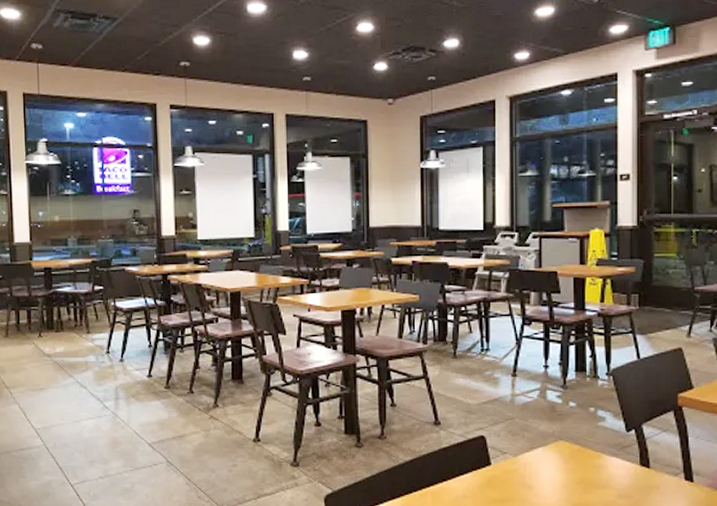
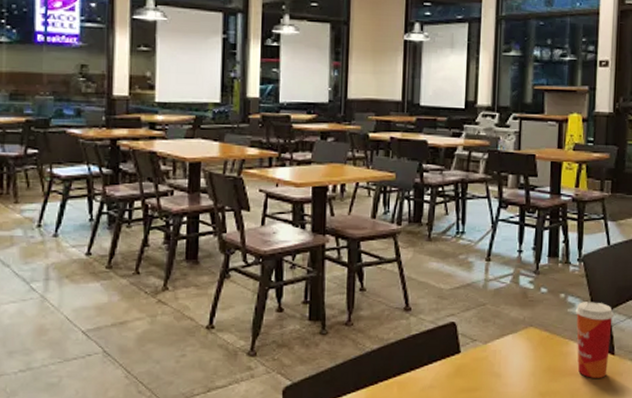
paper cup: none [606,415,647,491] -> present [575,302,614,378]

